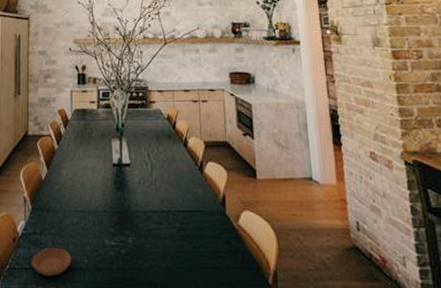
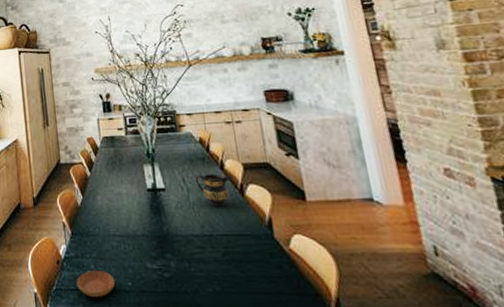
pitcher: none [159,150,194,183] -> present [195,174,233,207]

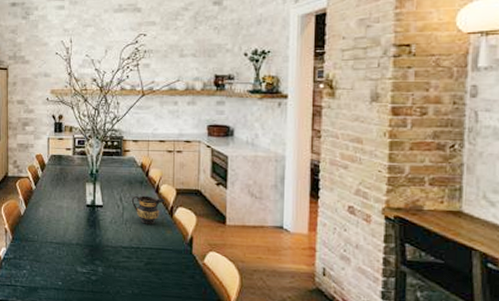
saucer: present [76,271,116,298] -> none [12,271,47,293]

